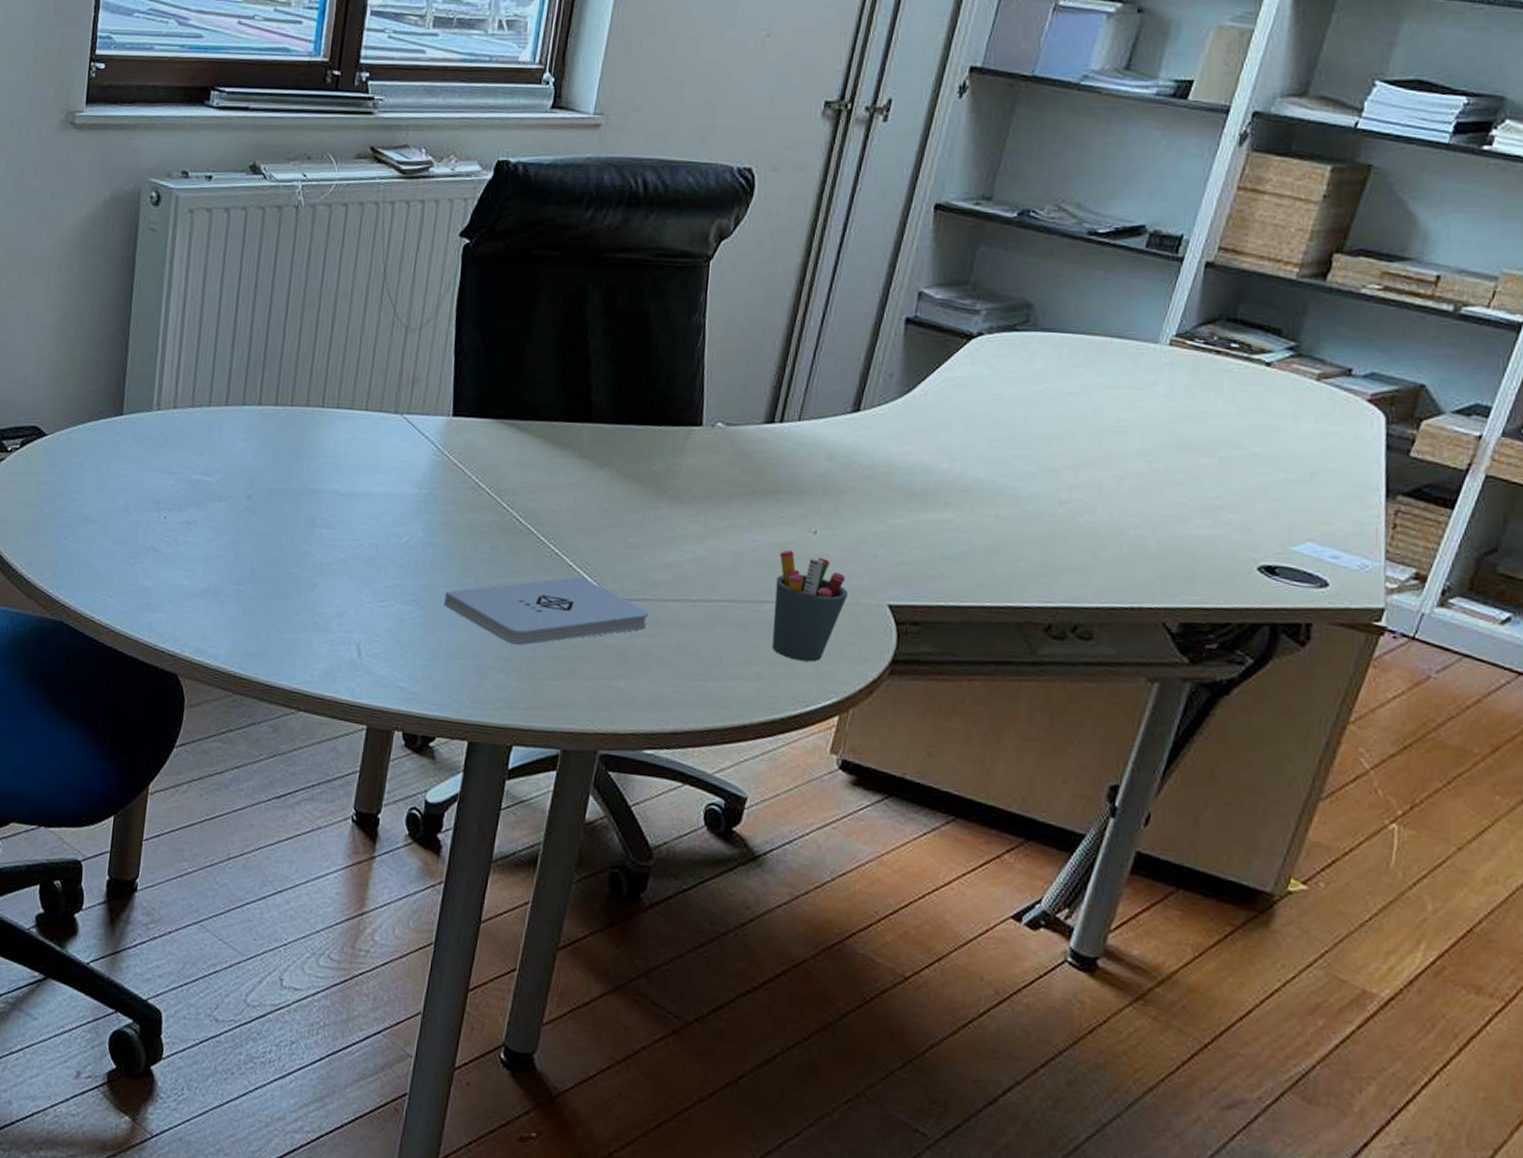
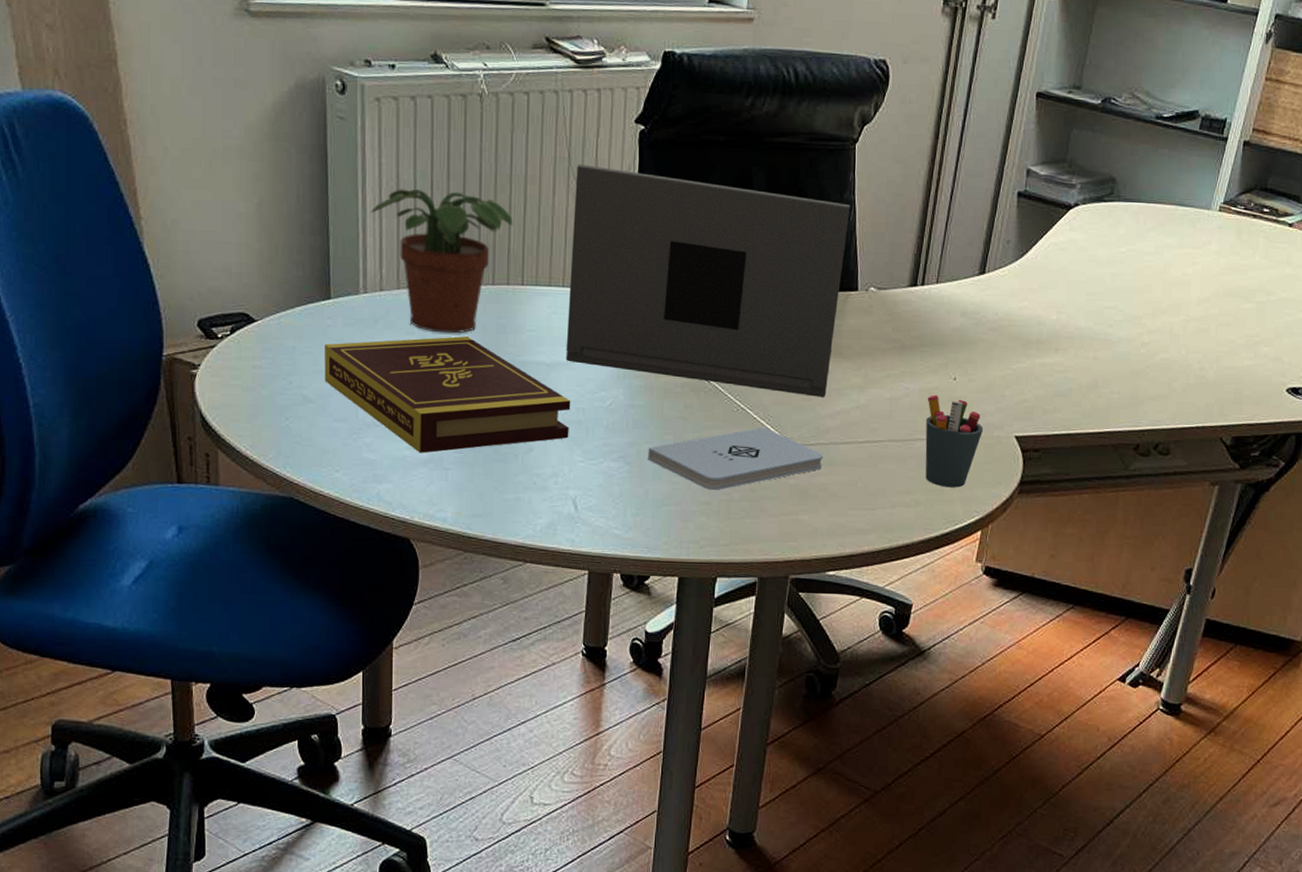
book: none [108,459,364,583] -> present [324,336,571,453]
potted plant: none [171,303,319,456] -> present [370,188,513,334]
laptop: none [362,279,699,546] -> present [566,163,850,397]

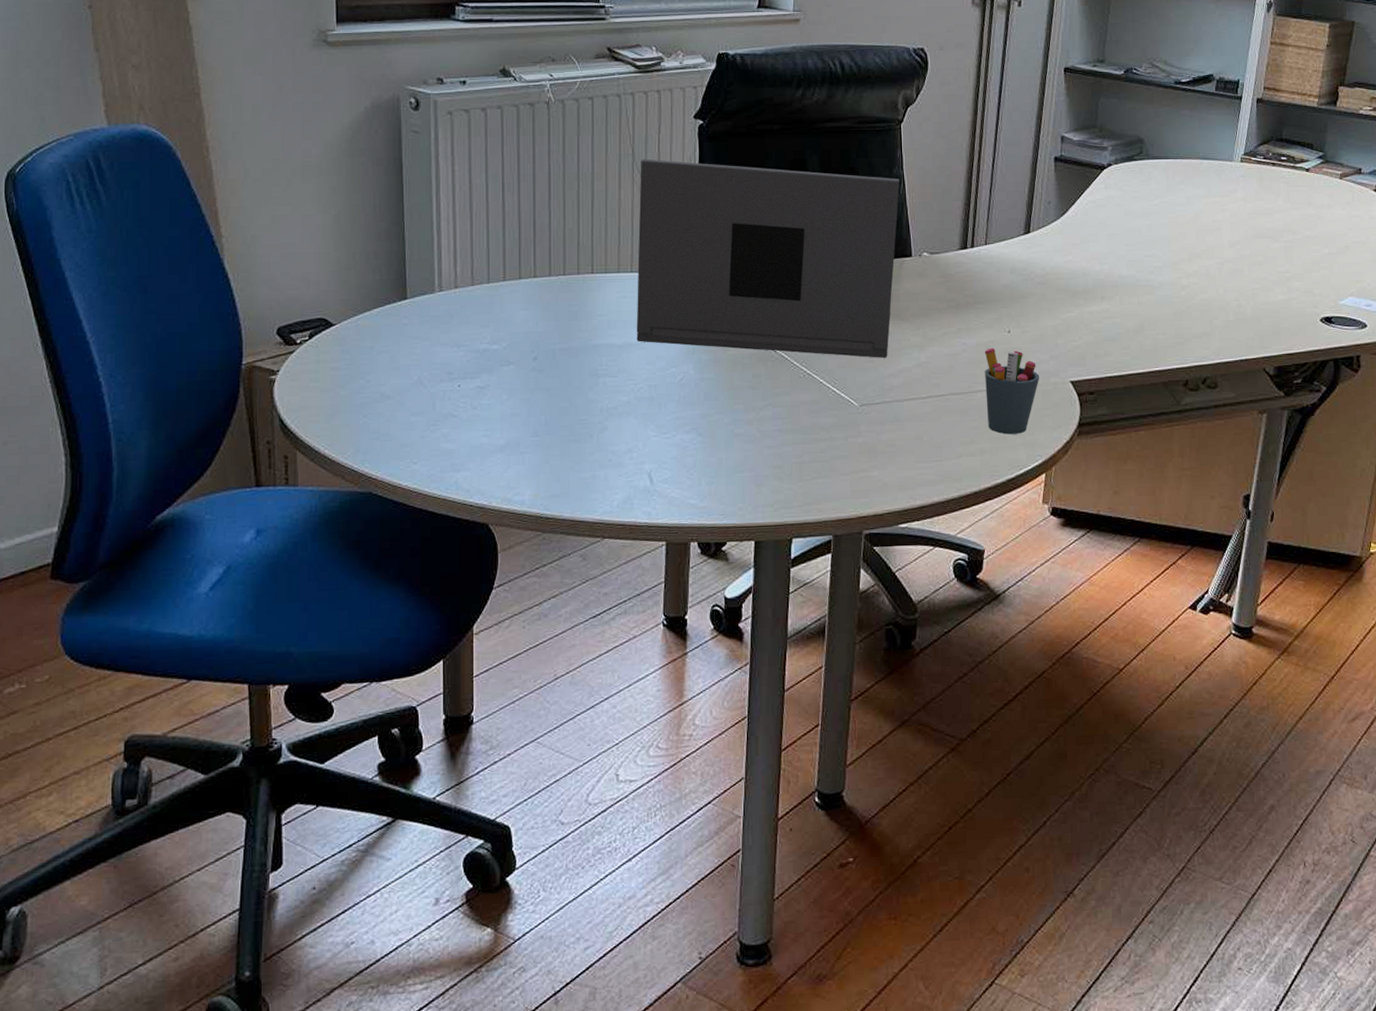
book: present [324,336,571,453] -> none [402,325,643,440]
potted plant: present [370,188,513,334] -> none [444,191,582,324]
notepad: present [648,427,823,491] -> none [719,390,889,455]

